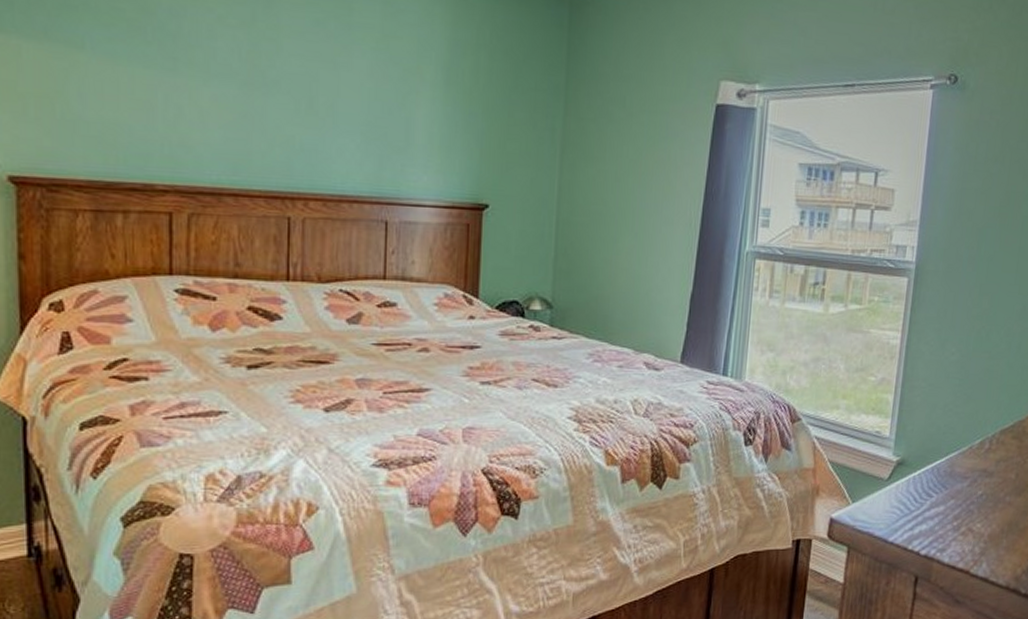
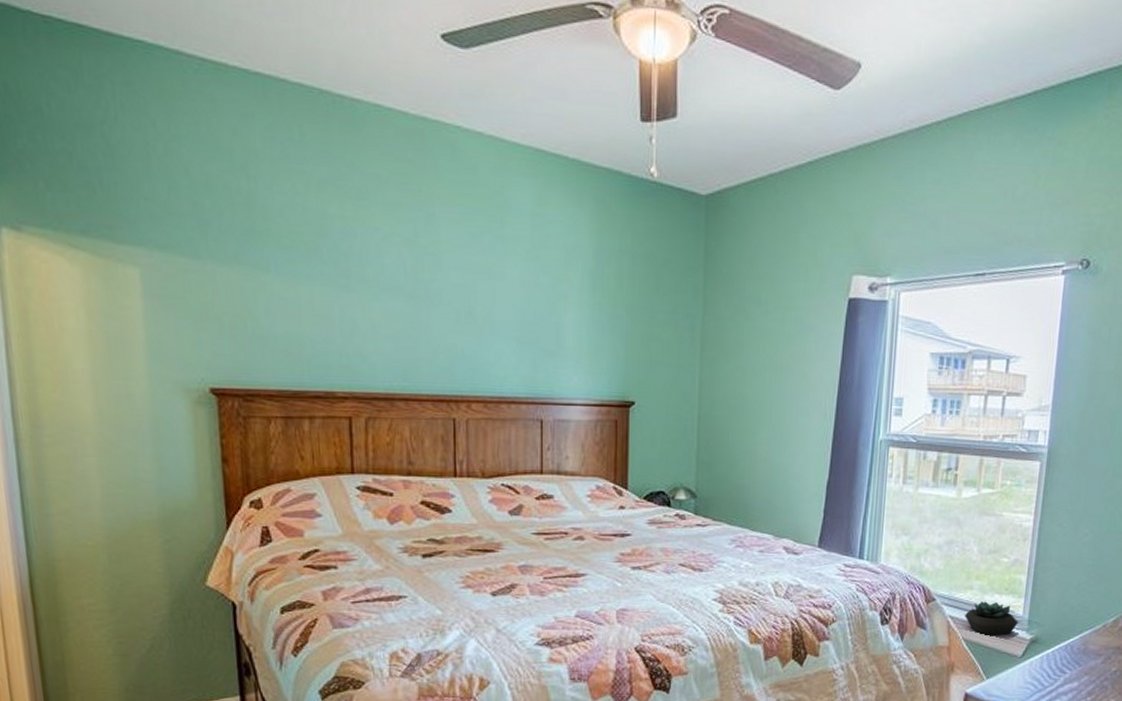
succulent plant: none [830,421,885,457] -> present [964,601,1018,635]

